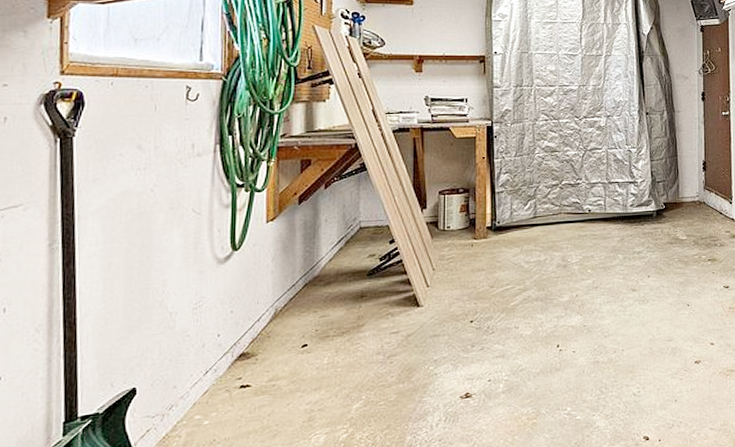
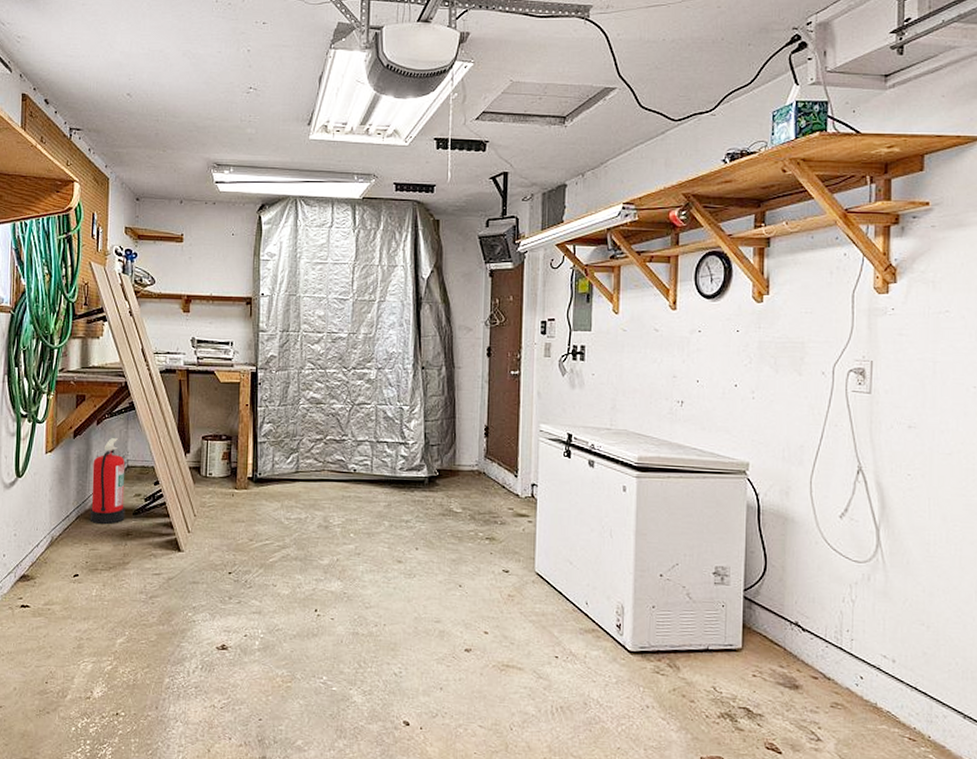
fire extinguisher: none [319,199,359,290] -> present [89,437,125,525]

